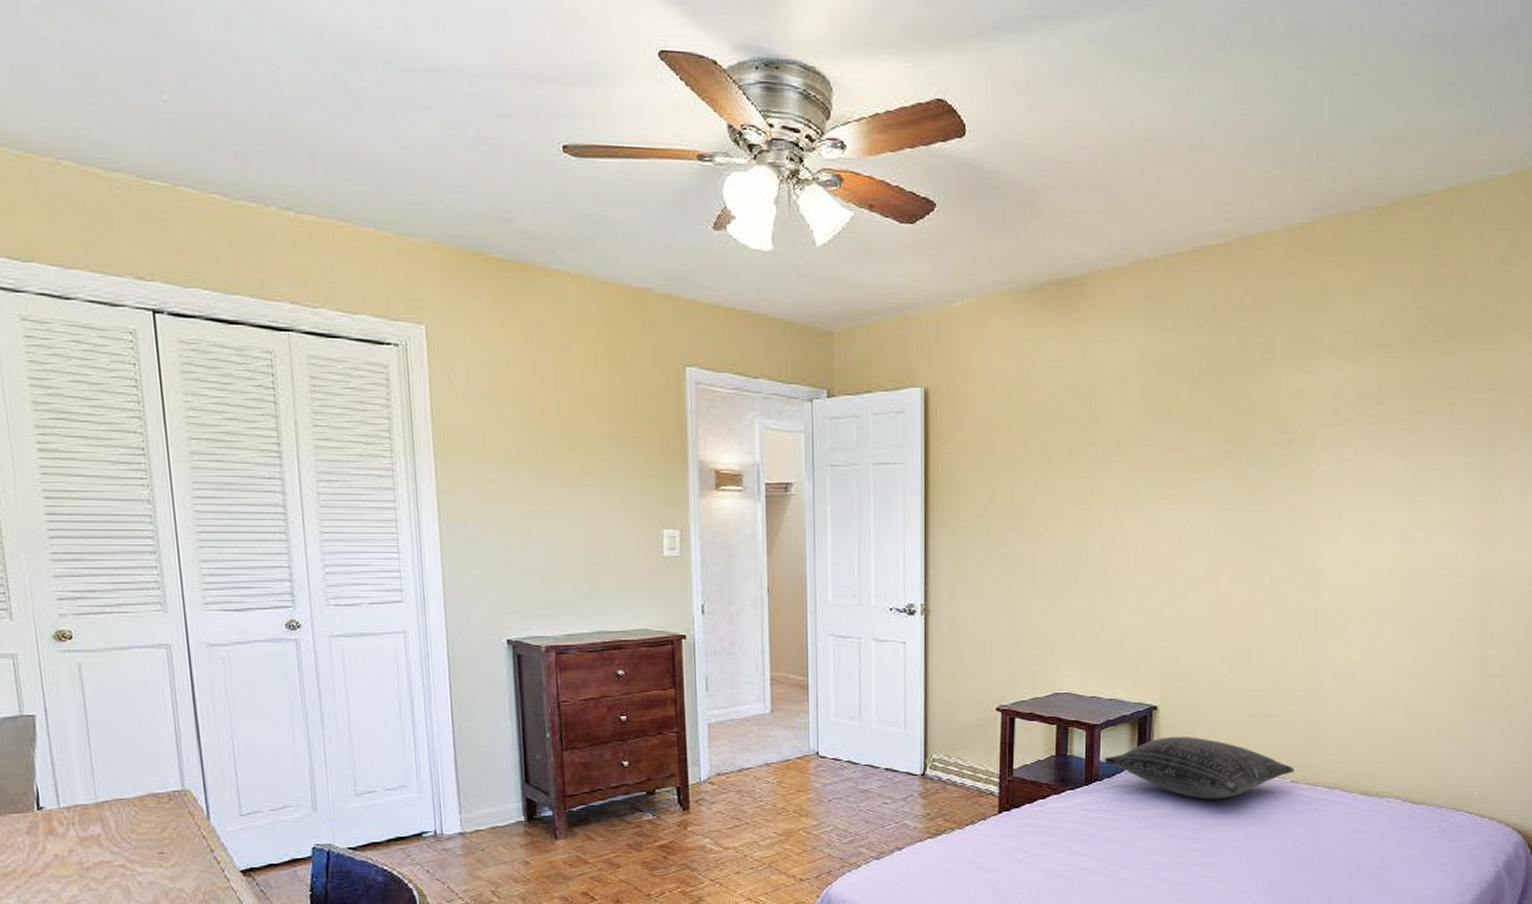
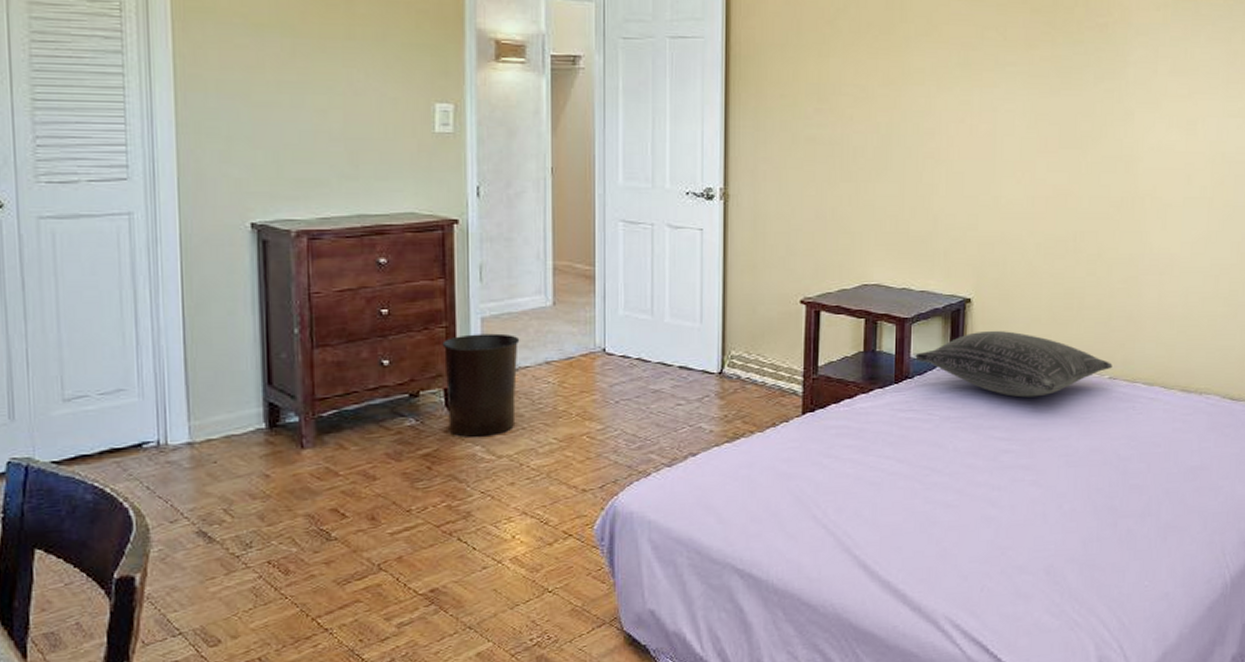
waste bin: none [674,738,743,831] -> present [442,333,520,437]

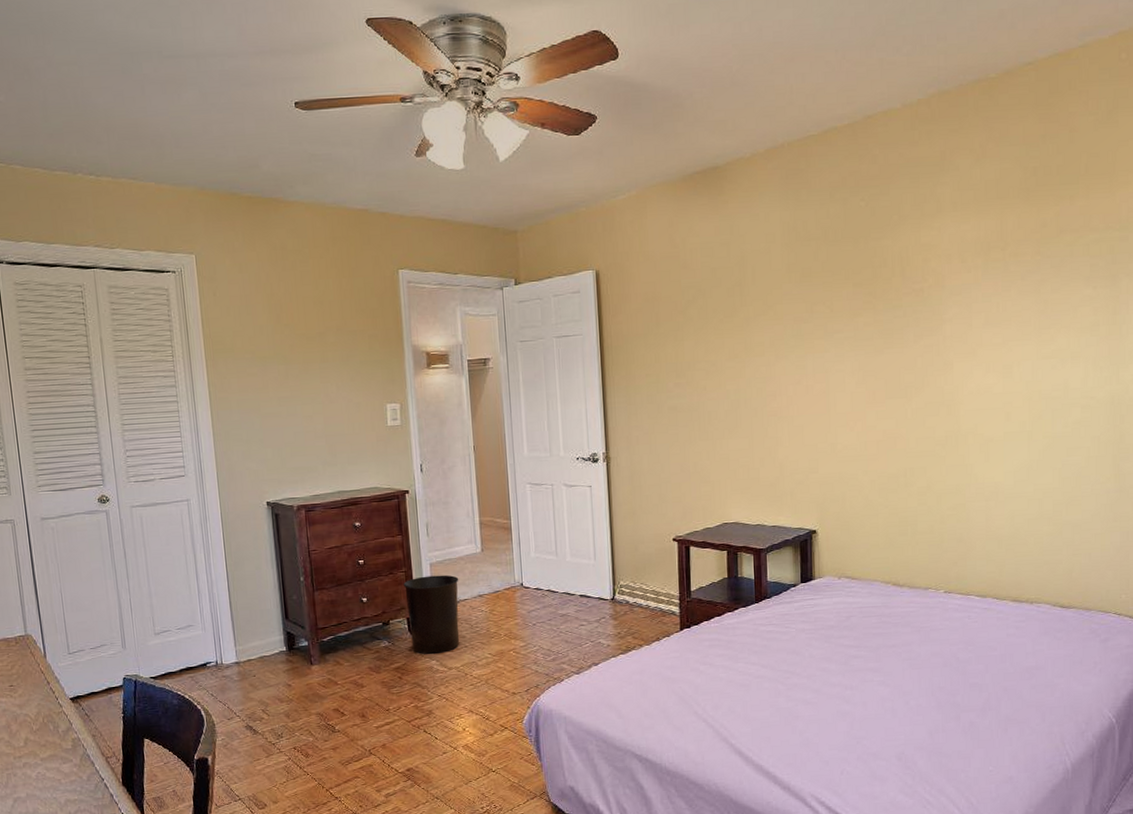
pillow: present [915,330,1113,398] -> none [771,555,947,611]

